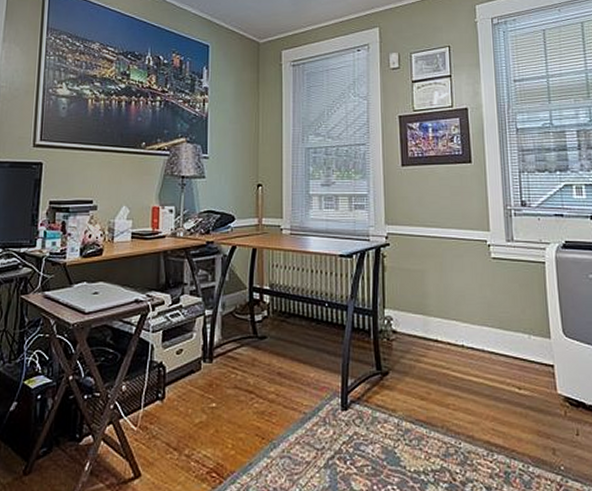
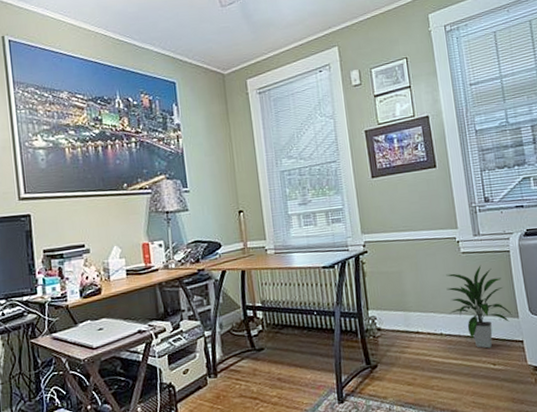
indoor plant: none [472,274,544,369] -> present [446,265,512,349]

